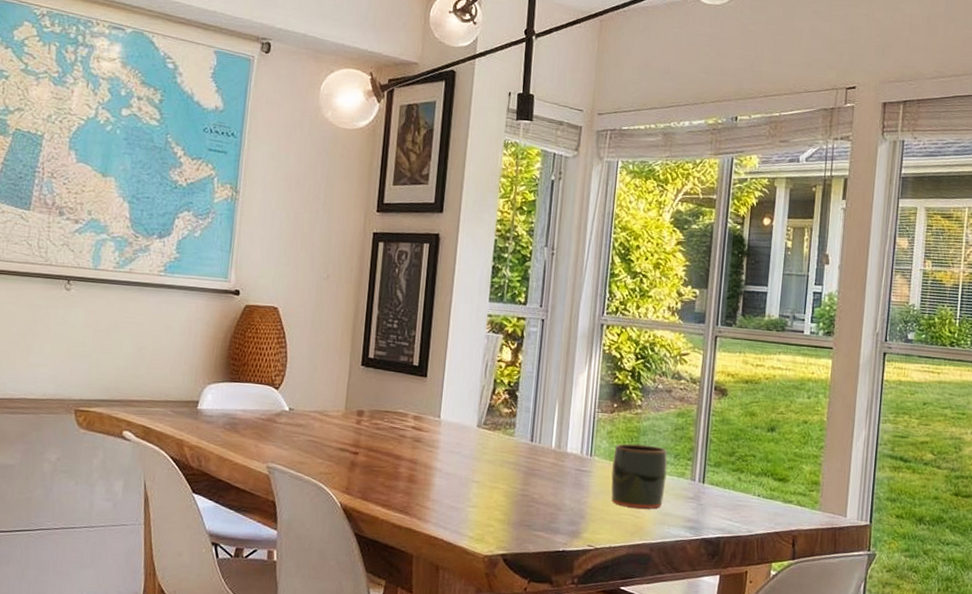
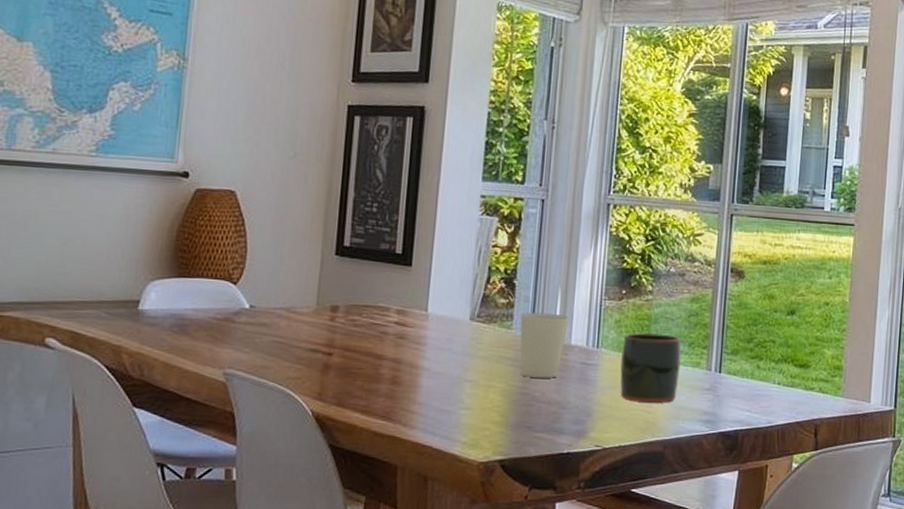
cup: none [521,421,564,482] -> present [519,312,568,378]

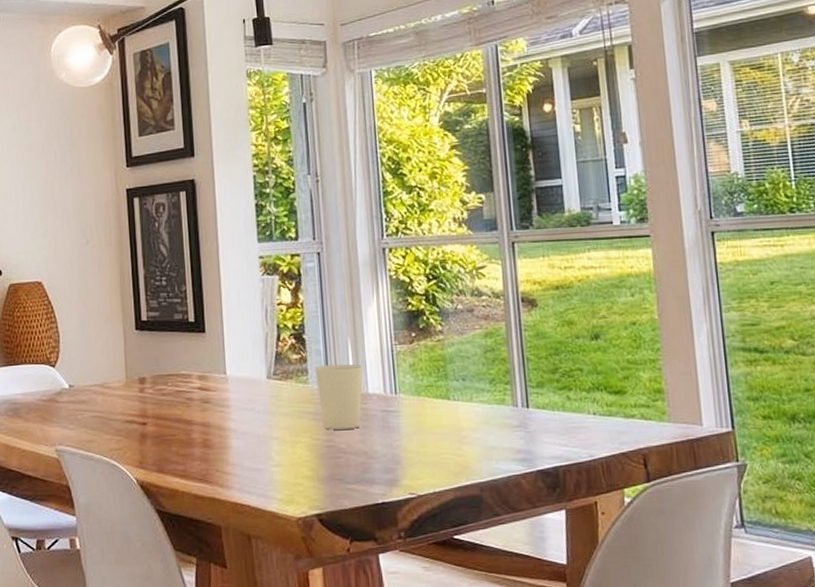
mug: present [620,333,681,403] -> none [420,373,485,445]

